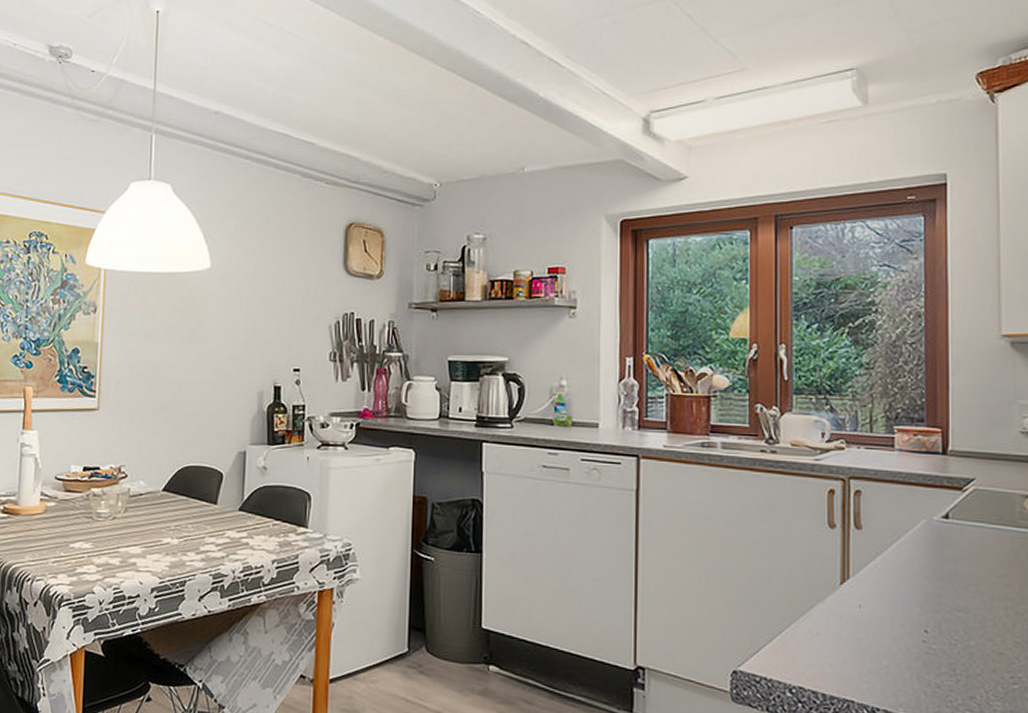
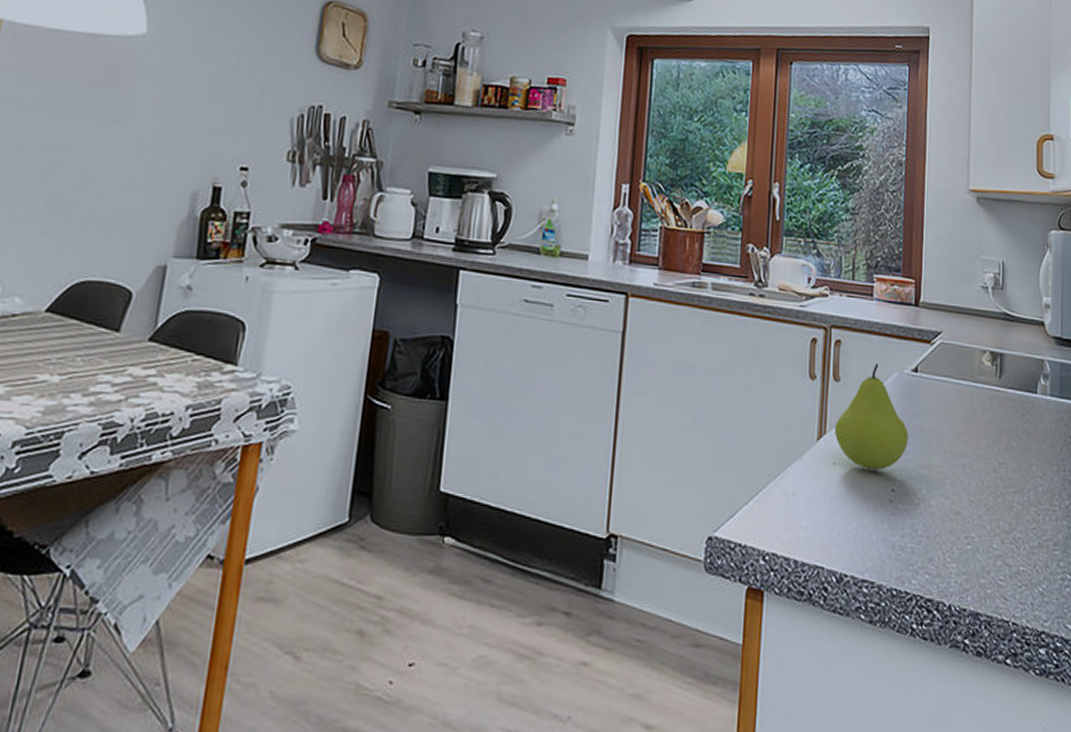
fruit: none [858,511,941,613] -> present [834,363,908,471]

